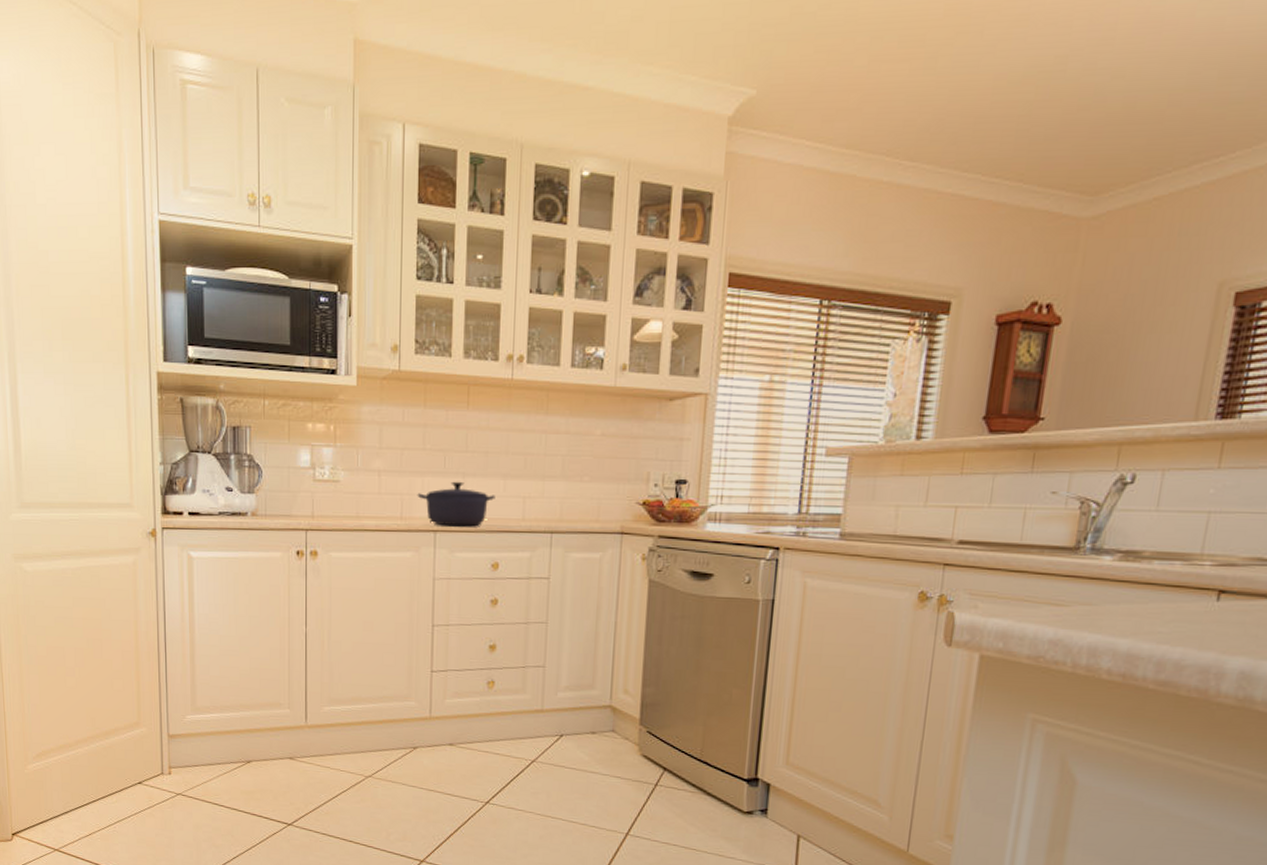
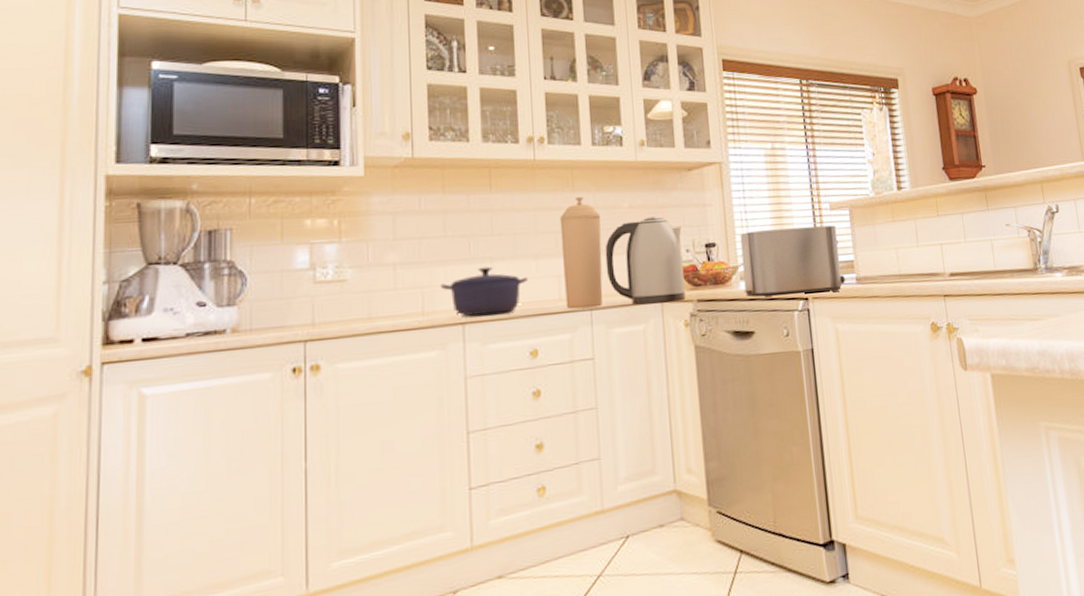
canister: none [528,419,572,531] -> present [559,196,603,310]
kettle: none [570,447,653,535] -> present [605,217,686,305]
toaster: none [710,471,829,544] -> present [740,225,845,298]

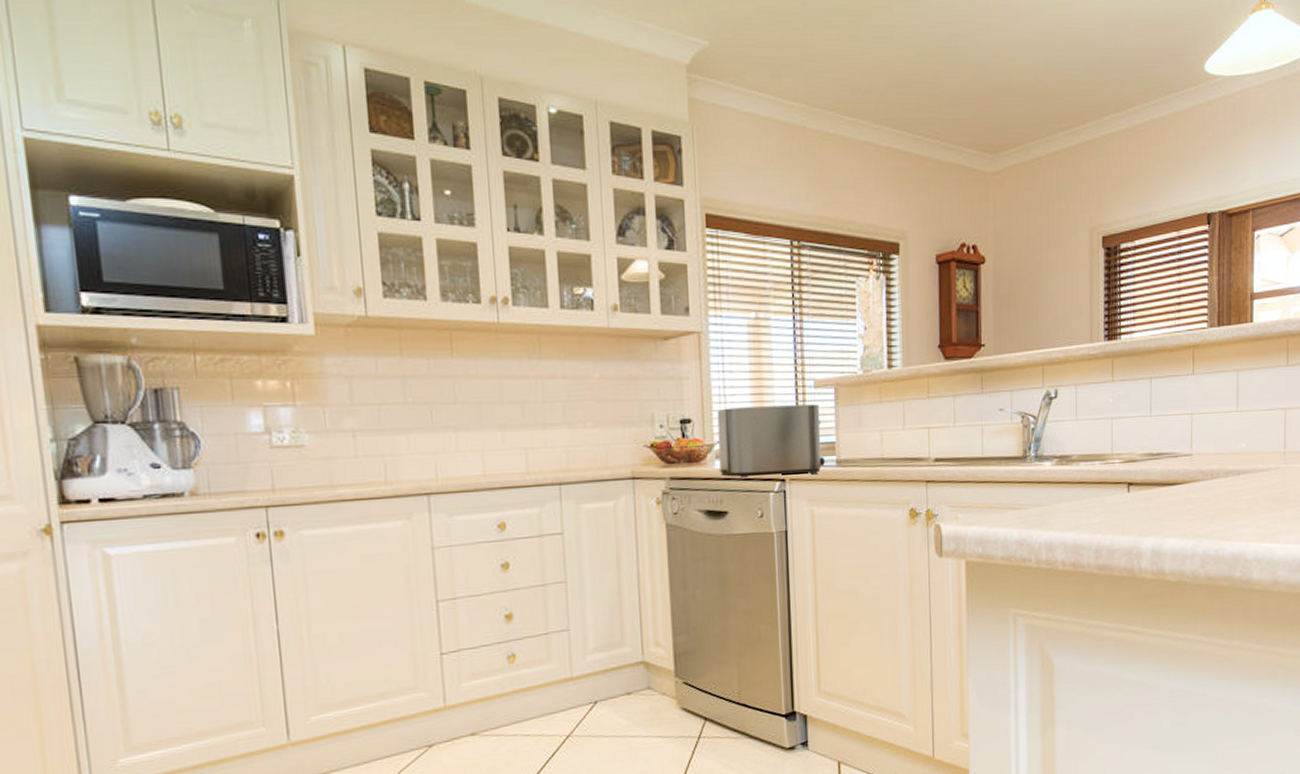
cooking pot: present [440,266,528,317] -> none [402,436,494,488]
canister: present [559,196,603,310] -> none [526,364,572,483]
kettle: present [605,217,686,305] -> none [574,389,658,481]

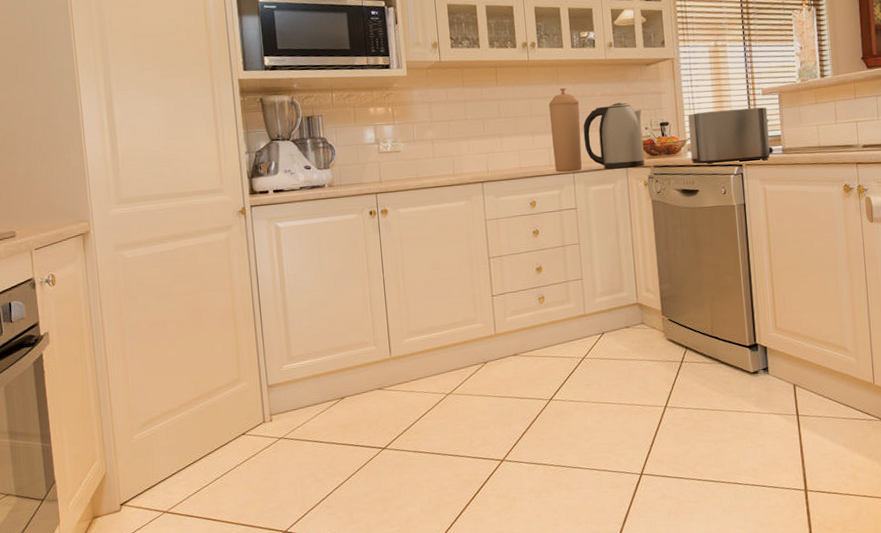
canister: none [526,364,572,483] -> present [548,87,582,173]
kettle: none [574,389,658,481] -> present [583,102,645,170]

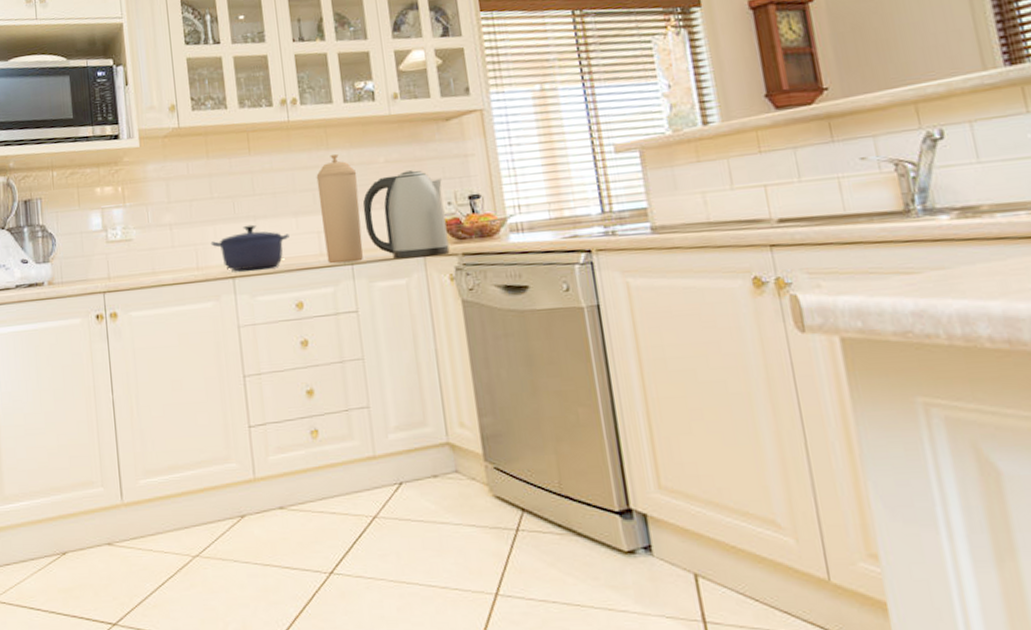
cooking pot: none [464,141,527,178] -> present [210,224,290,272]
toaster: present [688,107,773,164] -> none [507,169,637,251]

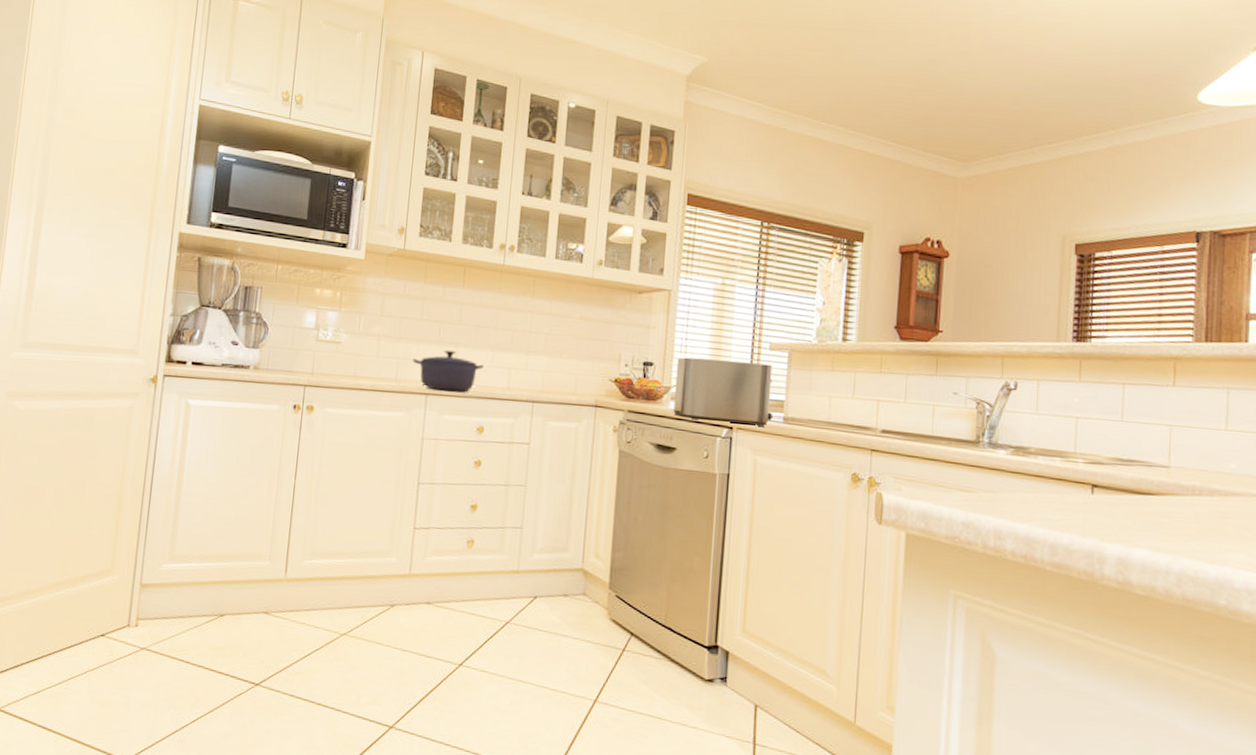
canister: present [316,153,363,264] -> none [512,302,554,401]
kettle: present [362,170,450,260] -> none [551,330,624,409]
toaster: none [507,169,637,251] -> present [673,357,773,426]

